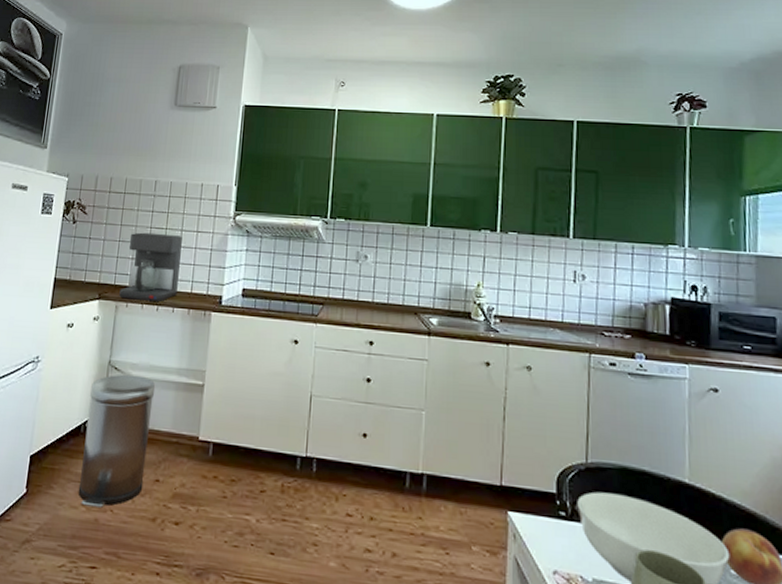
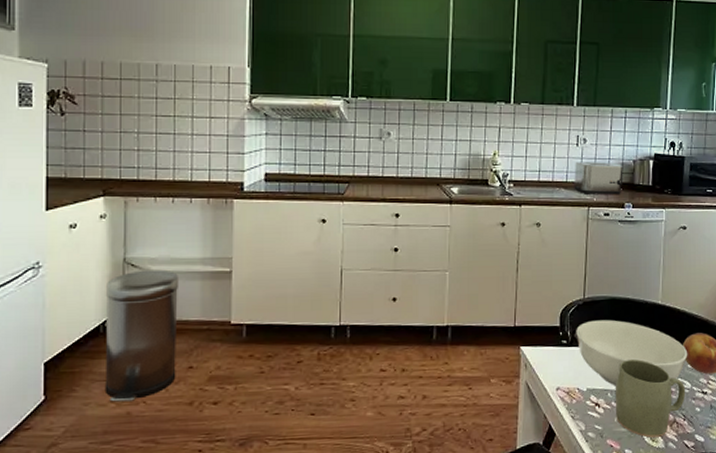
coffee maker: present [119,232,182,302] -> none [127,121,194,193]
toaster: none [571,299,633,343] -> present [574,161,623,195]

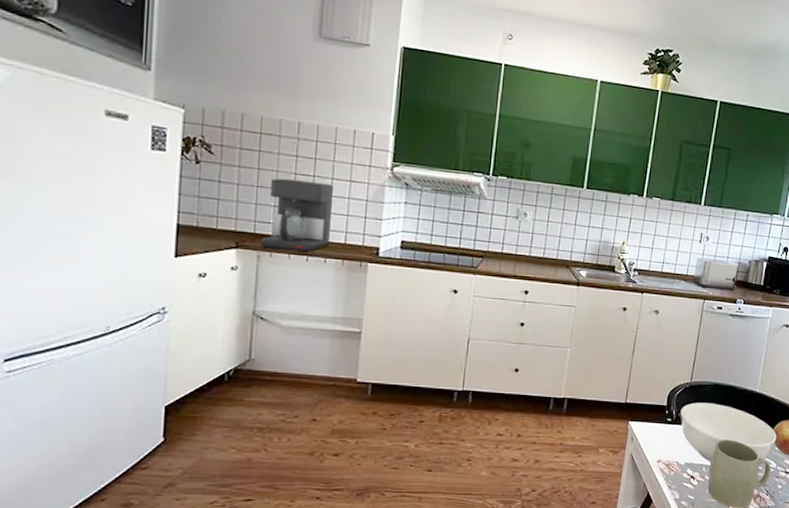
pedal bin: present [104,269,180,403] -> none [226,324,309,449]
coffee maker: none [127,121,194,193] -> present [261,178,333,252]

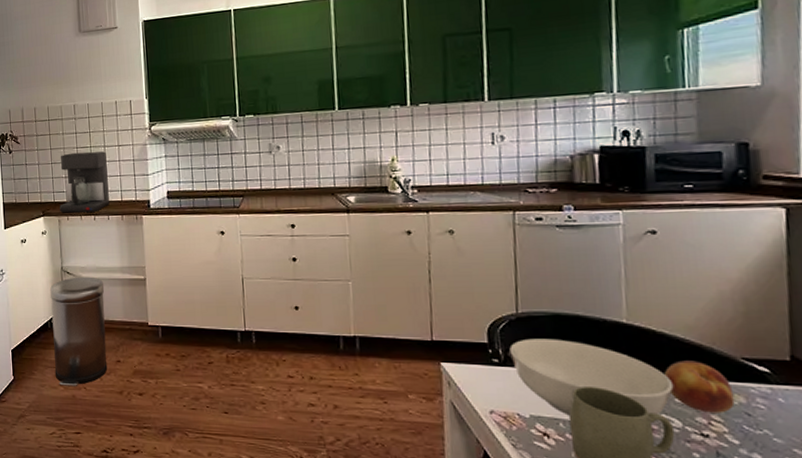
pedal bin: none [226,324,309,449] -> present [49,277,108,387]
toaster: present [693,257,740,291] -> none [491,159,559,197]

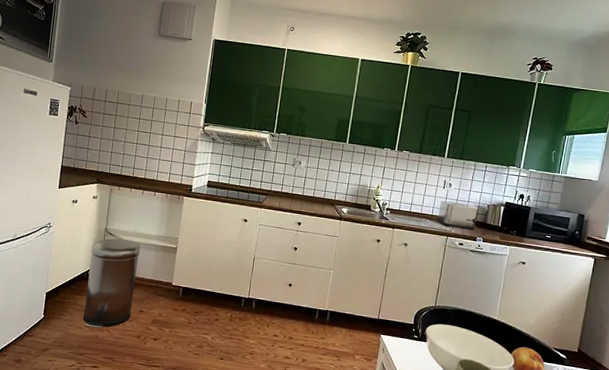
coffee maker: present [60,151,110,213] -> none [113,134,163,187]
toaster: none [491,159,559,197] -> present [437,200,479,231]

